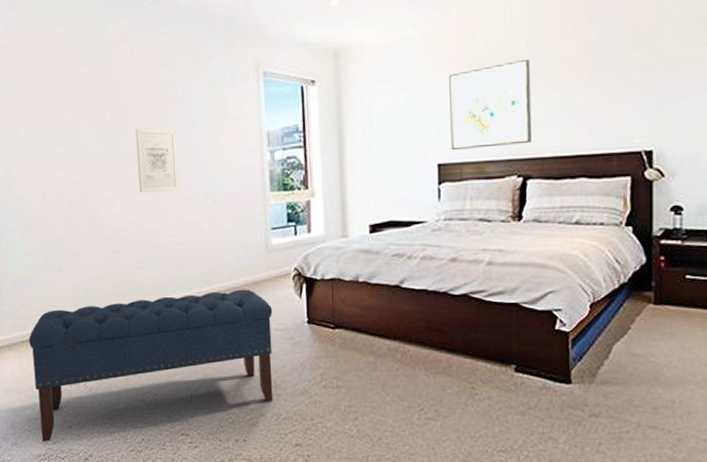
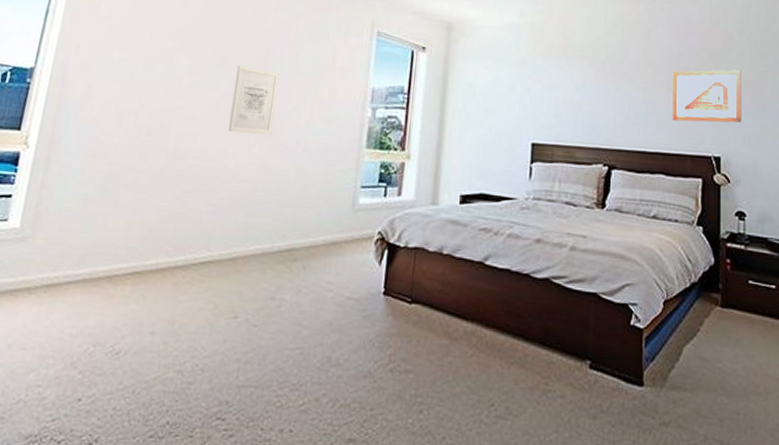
bench: present [29,289,274,442] -> none [38,248,349,418]
wall art: present [449,58,532,150] -> none [545,59,620,136]
picture frame: none [594,48,679,118] -> present [672,69,742,123]

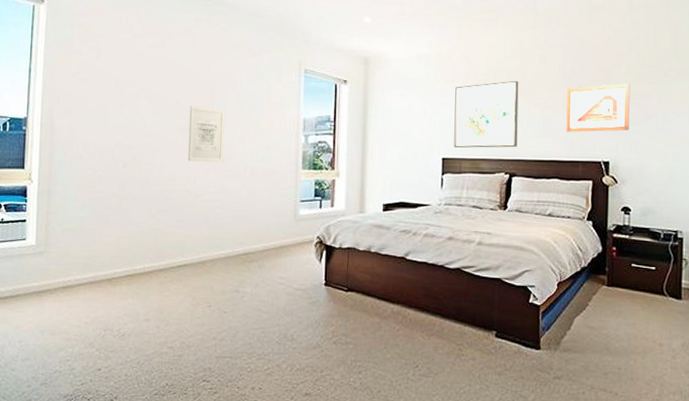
wall art: none [545,59,620,136] -> present [454,80,519,148]

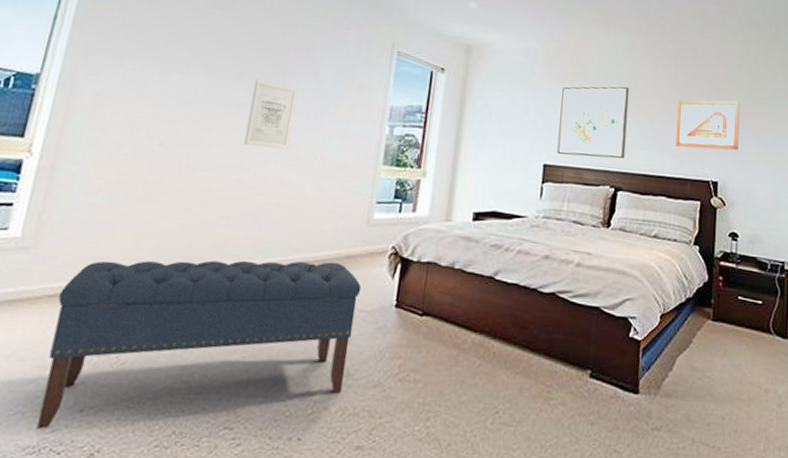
bench: none [70,252,296,383] -> present [37,260,362,429]

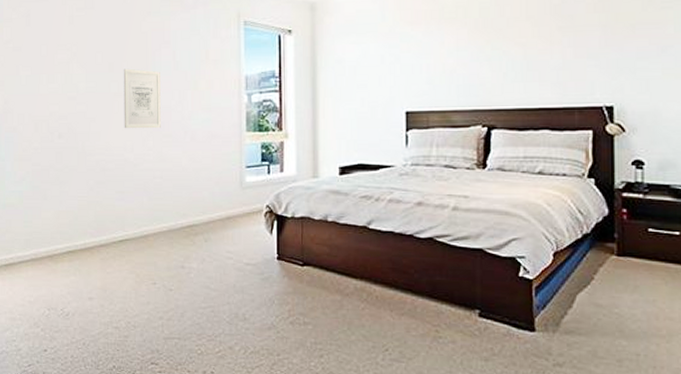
bench: present [37,260,362,429] -> none [13,223,244,364]
wall art: present [557,86,630,159] -> none [418,16,496,99]
picture frame: present [675,100,740,150] -> none [556,10,638,74]

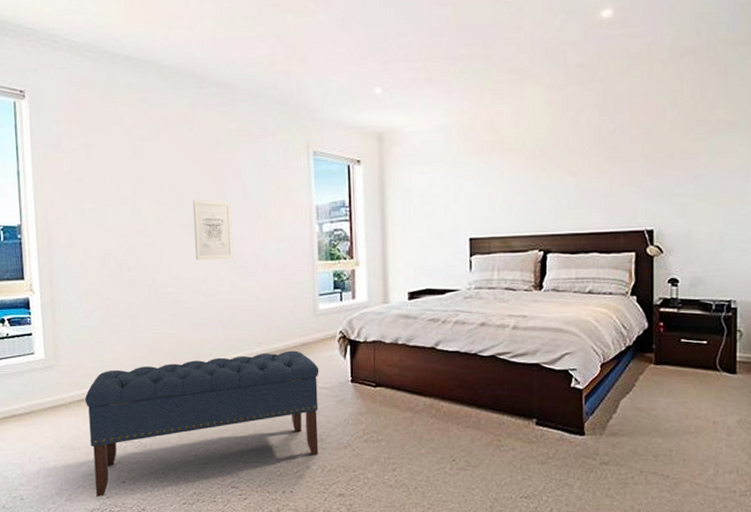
bench: none [13,223,244,364] -> present [85,350,319,497]

